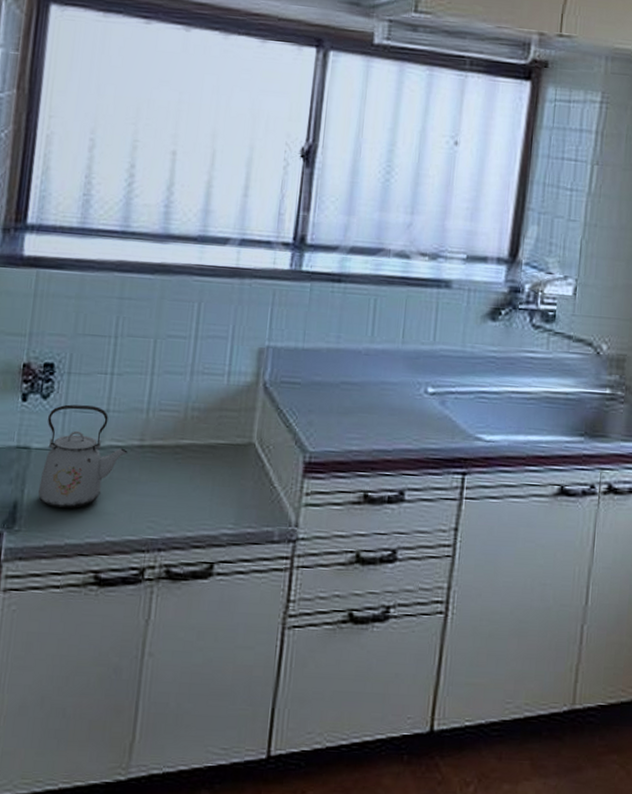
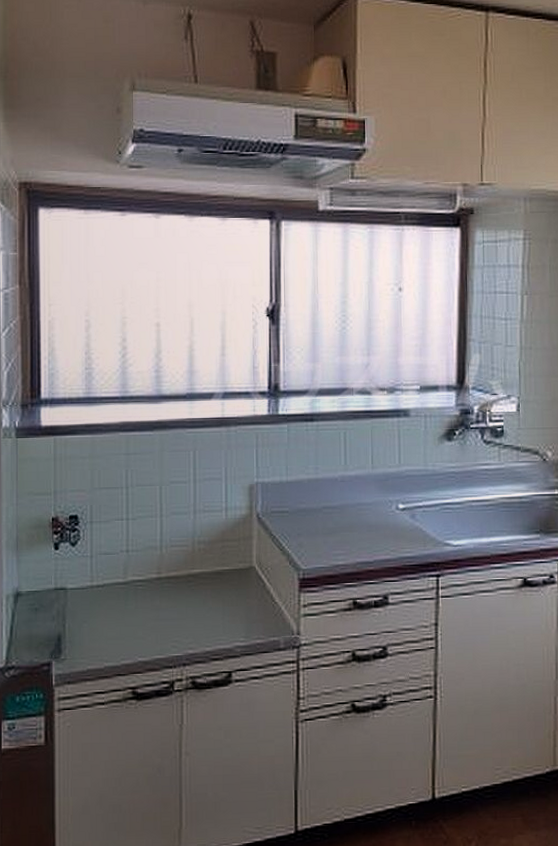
kettle: present [38,404,128,509] -> none [77,548,148,637]

